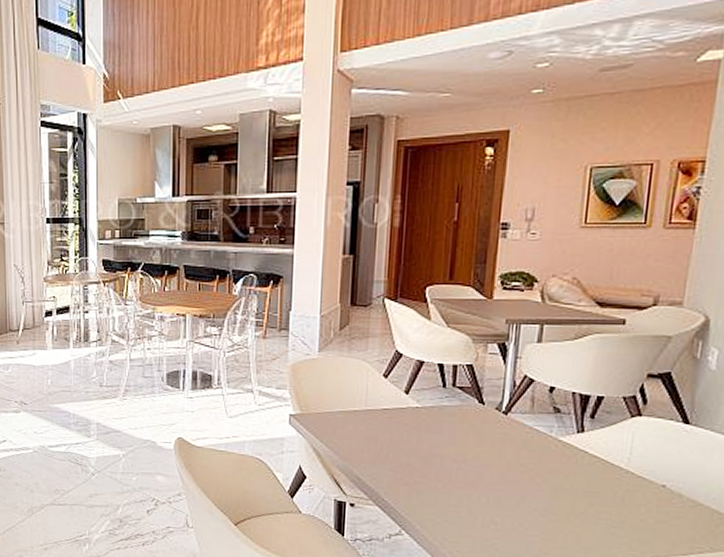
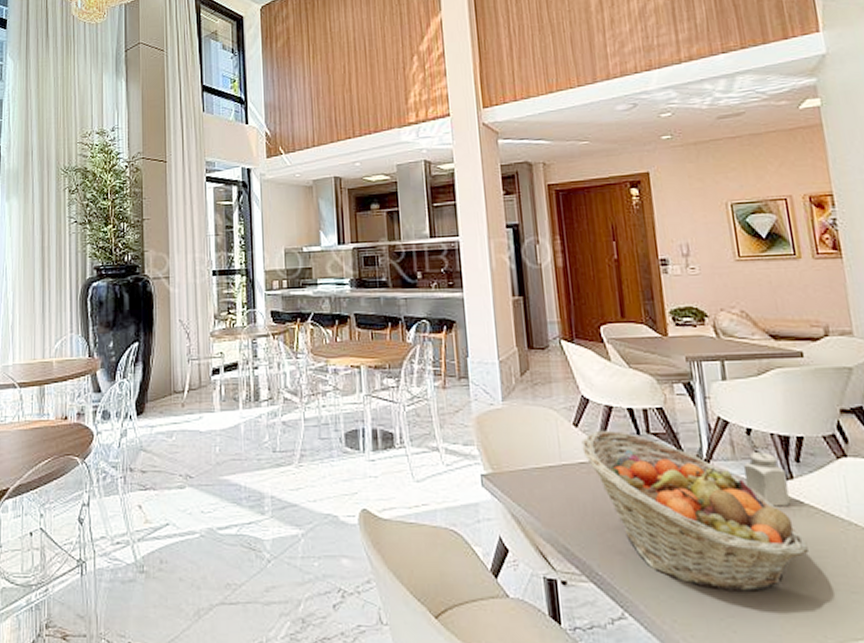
fruit basket: none [388,381,582,521] -> present [581,430,808,592]
salt shaker: none [537,408,578,455] -> present [743,452,790,507]

